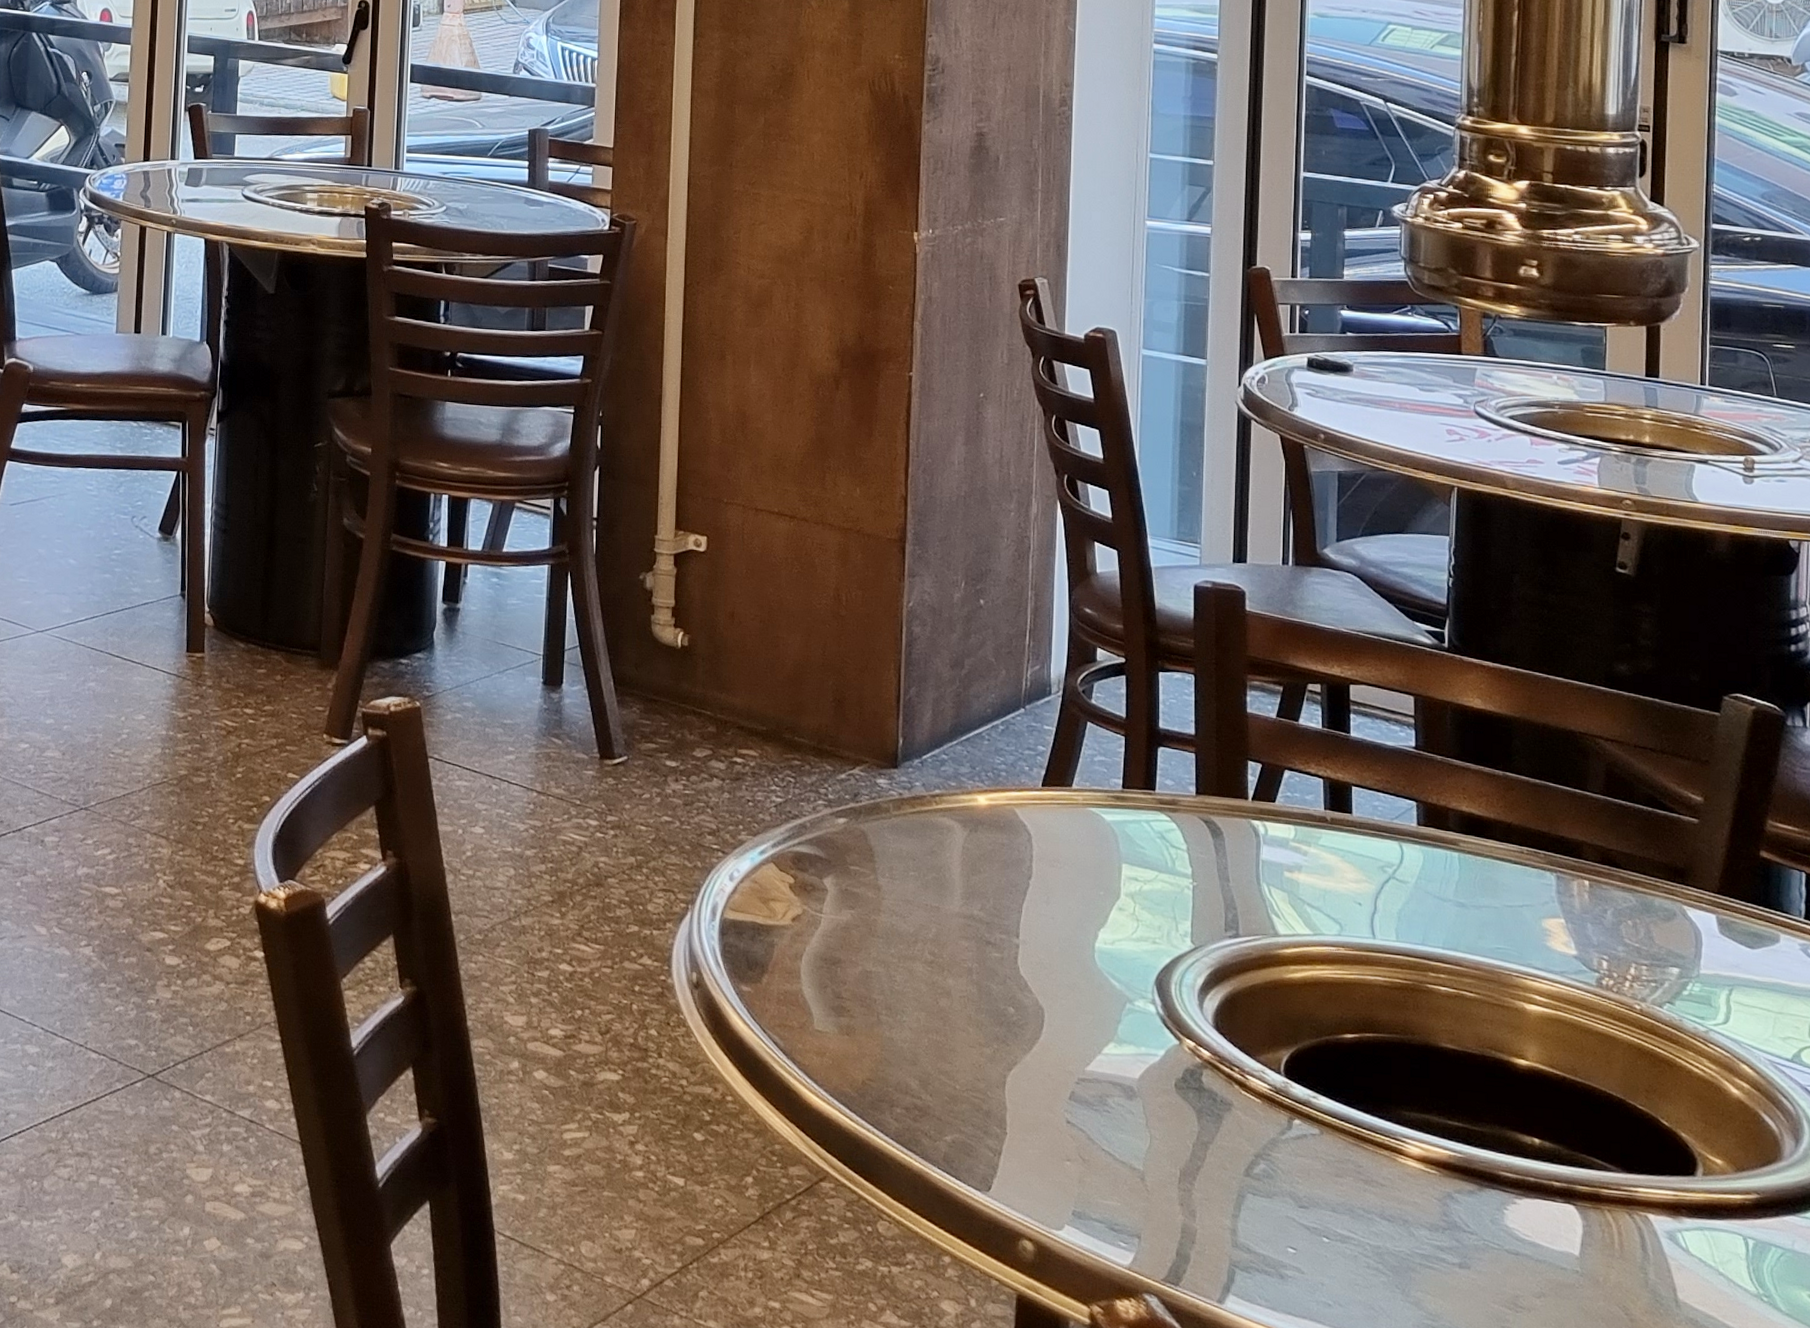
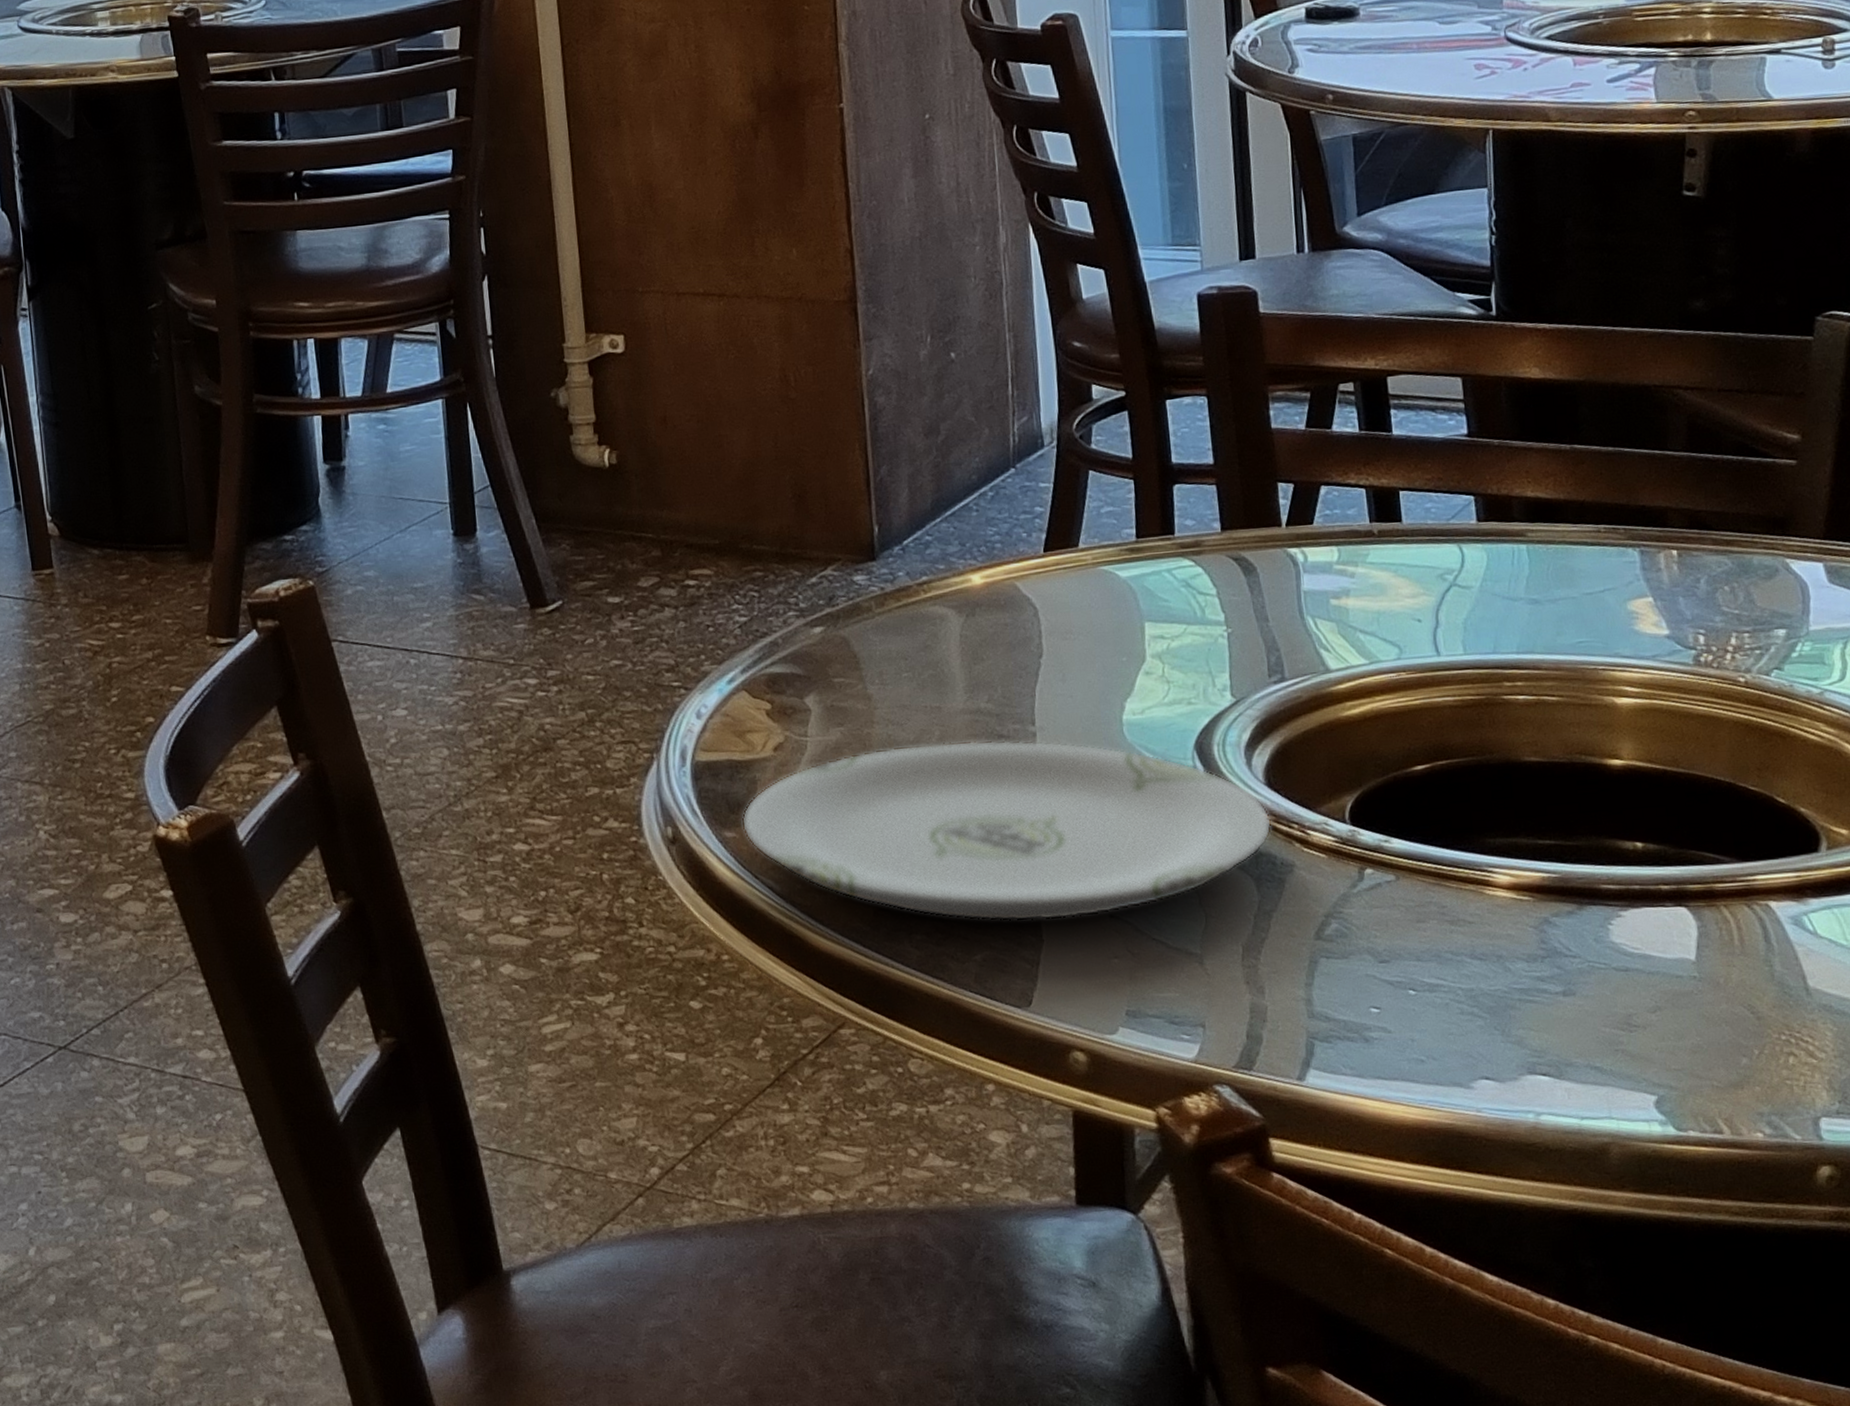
plate: none [757,935,1216,1119] -> present [741,740,1273,921]

